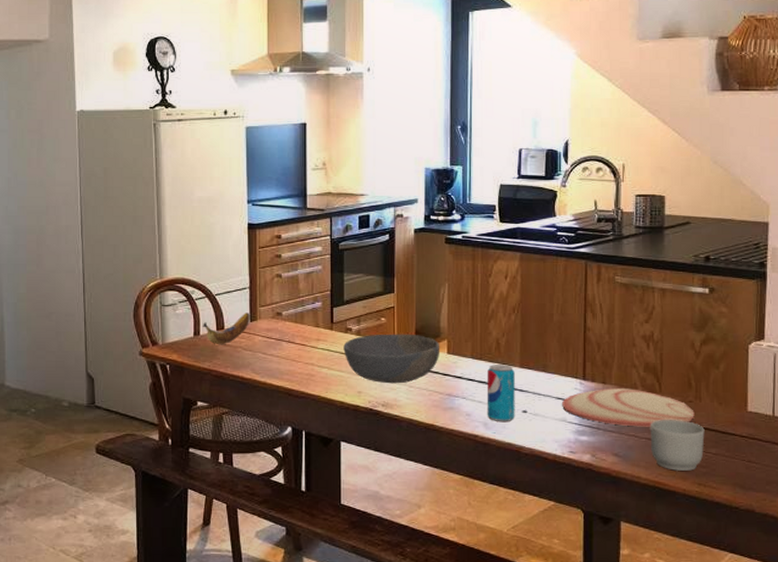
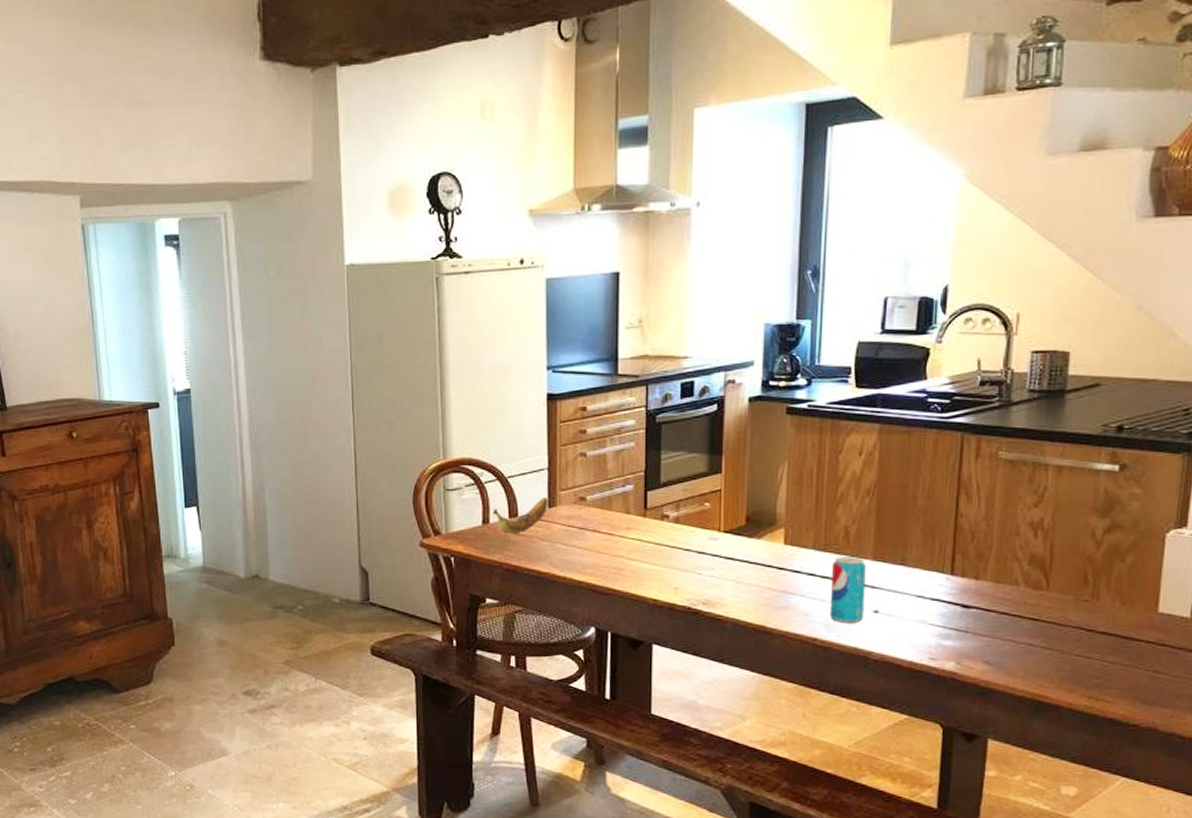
bowl: present [343,334,440,384] -> none [658,521,776,579]
plate: present [562,388,695,427] -> none [923,585,1090,630]
mug: present [650,420,705,471] -> none [1031,622,1101,682]

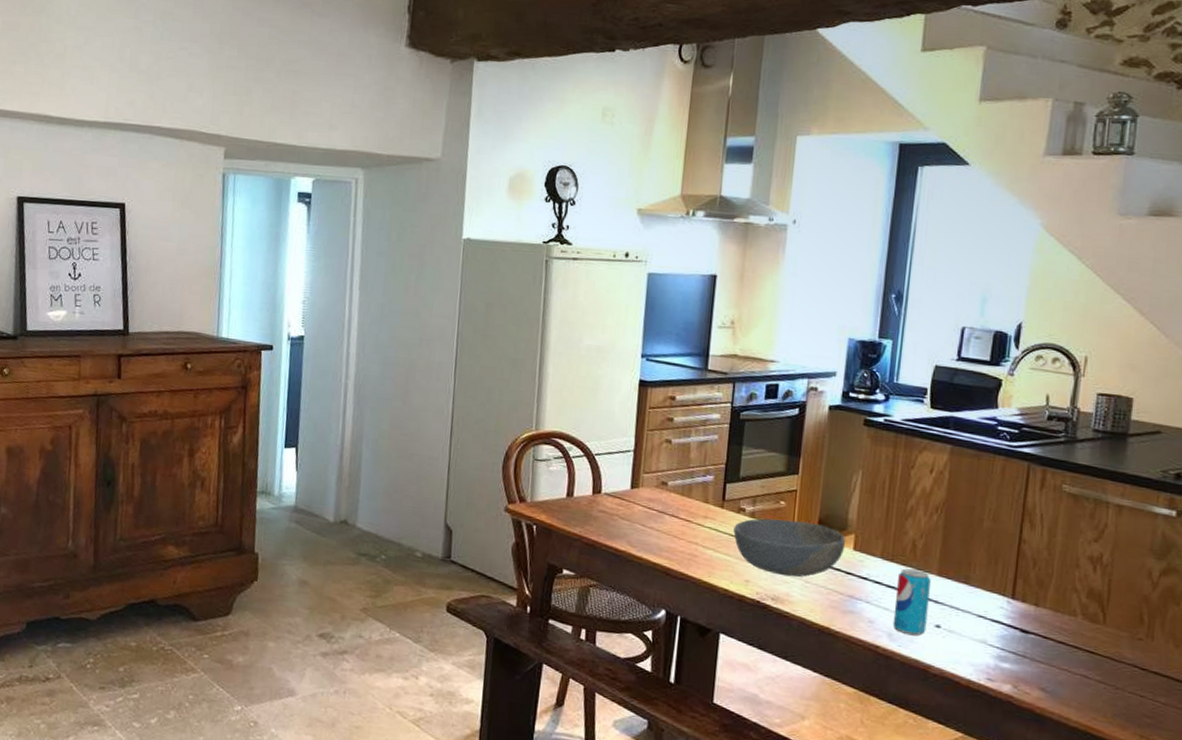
banana: present [492,497,549,534] -> none [576,477,632,510]
bowl: none [658,521,776,579] -> present [733,518,846,577]

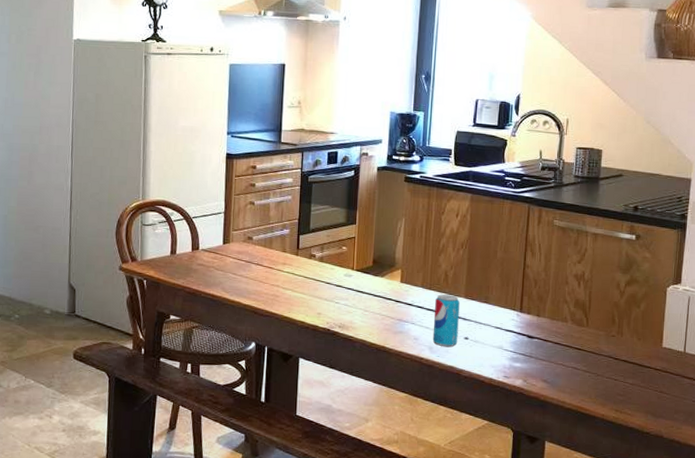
bowl: present [733,518,846,577] -> none [307,261,395,308]

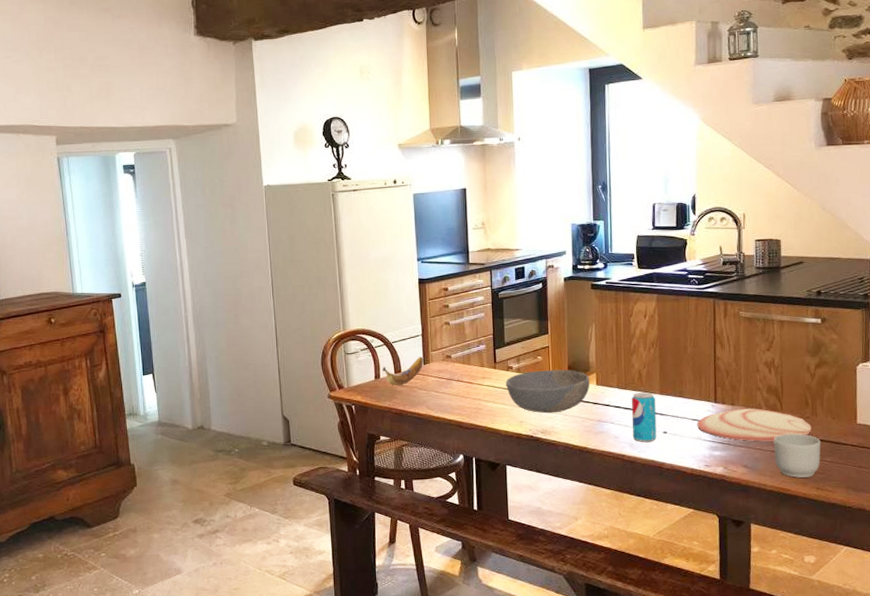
banana: none [178,235,224,264] -> present [381,357,424,386]
bowl: none [307,261,395,308] -> present [506,369,590,414]
plate: none [500,321,616,357] -> present [697,408,812,441]
mug: none [576,351,624,398] -> present [773,434,821,478]

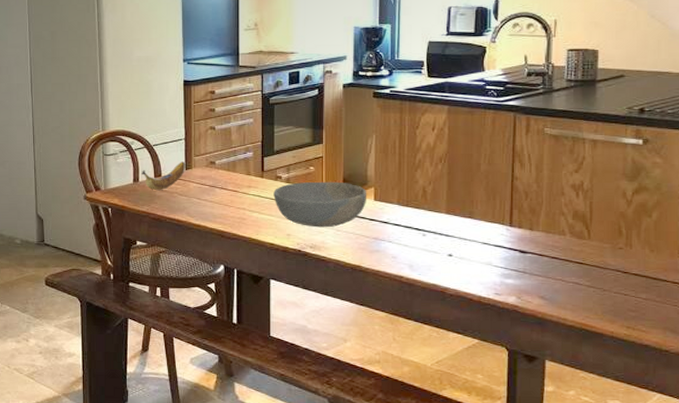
beverage can: present [631,392,657,442] -> none [412,211,441,264]
plate: present [697,408,812,441] -> none [488,235,624,272]
mug: present [773,434,821,478] -> none [577,265,635,314]

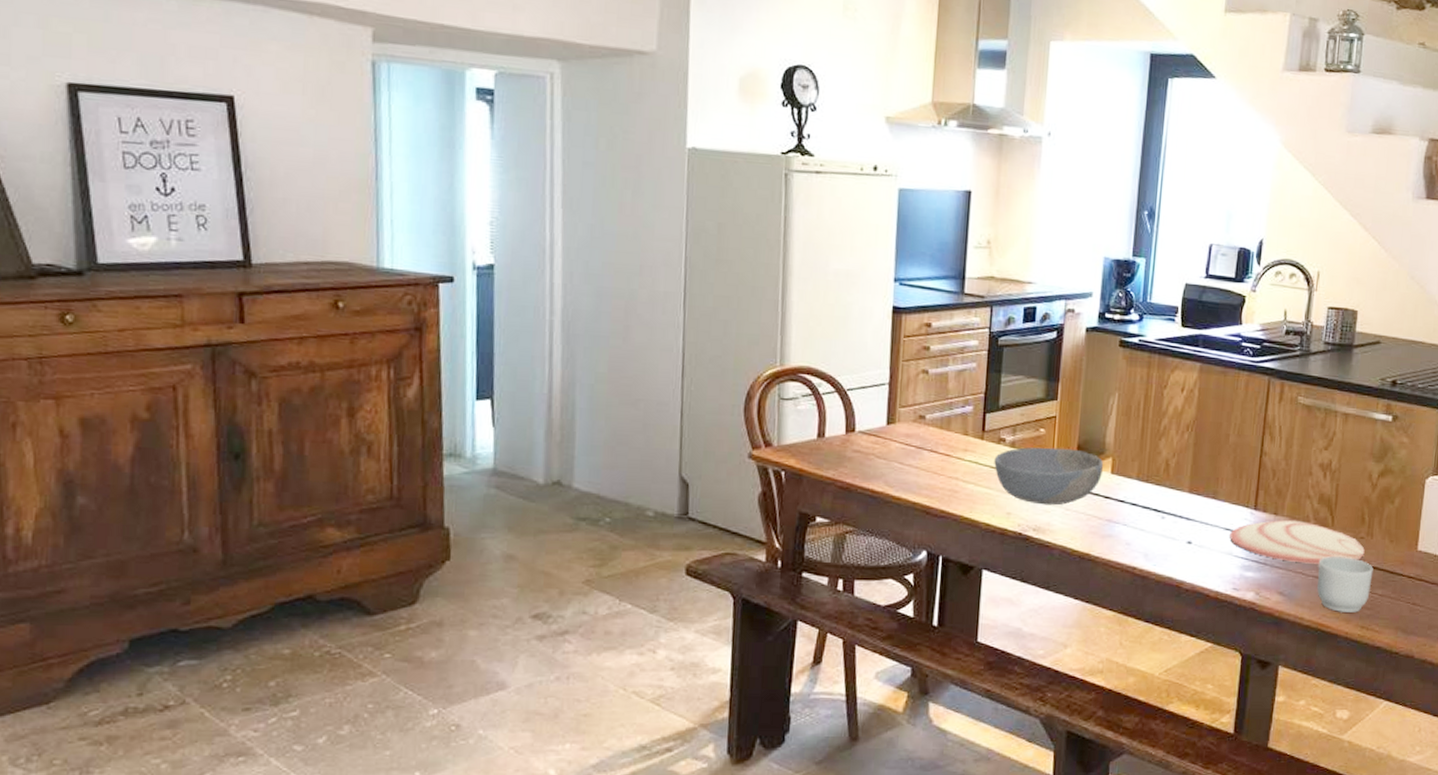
banana: present [141,161,186,190] -> none [828,413,888,450]
plate: none [488,235,624,272] -> present [1230,520,1365,564]
mug: none [577,265,635,314] -> present [1317,556,1373,613]

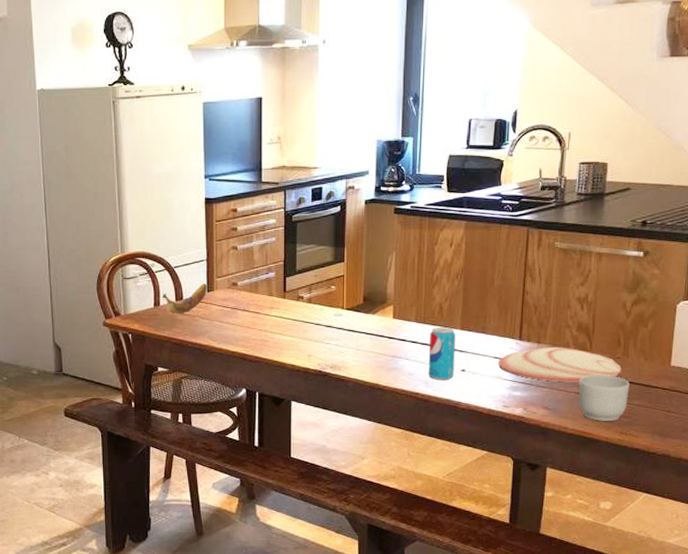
banana: none [828,413,888,450] -> present [162,283,208,314]
bowl: present [994,447,1104,506] -> none [295,300,387,347]
beverage can: none [1148,488,1183,553] -> present [428,327,456,380]

